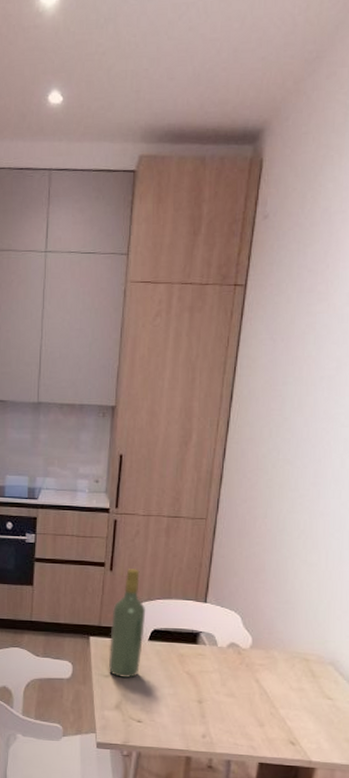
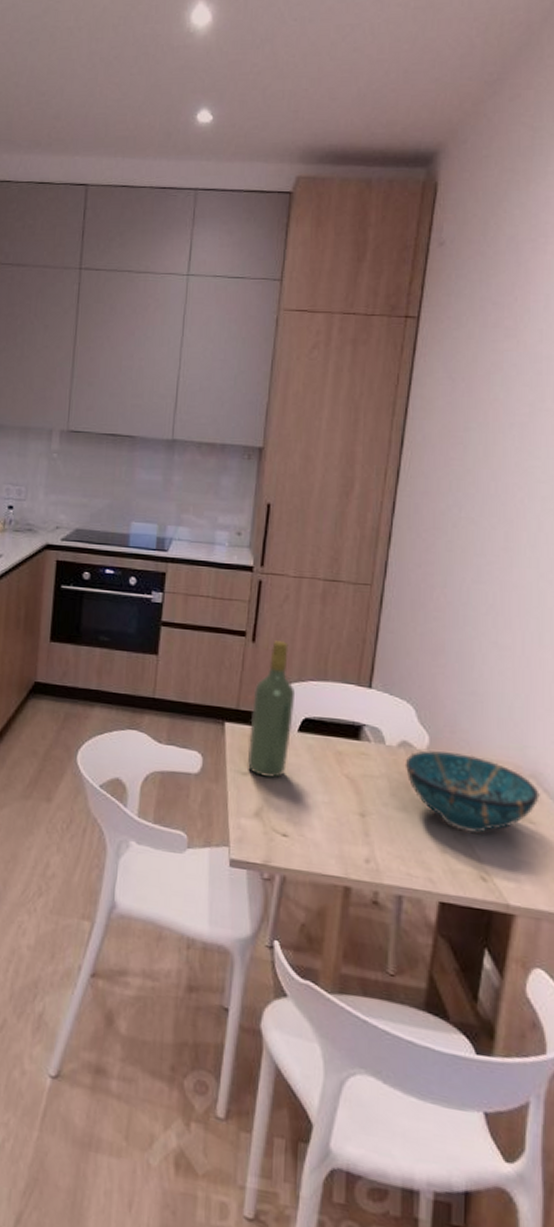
decorative bowl: none [234,649,337,710] -> present [406,750,540,834]

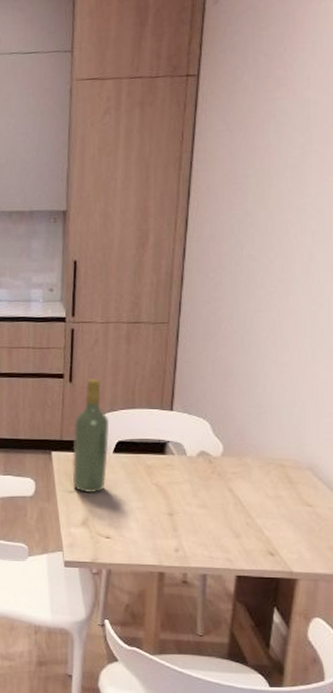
decorative bowl: present [406,750,540,834] -> none [205,456,316,520]

